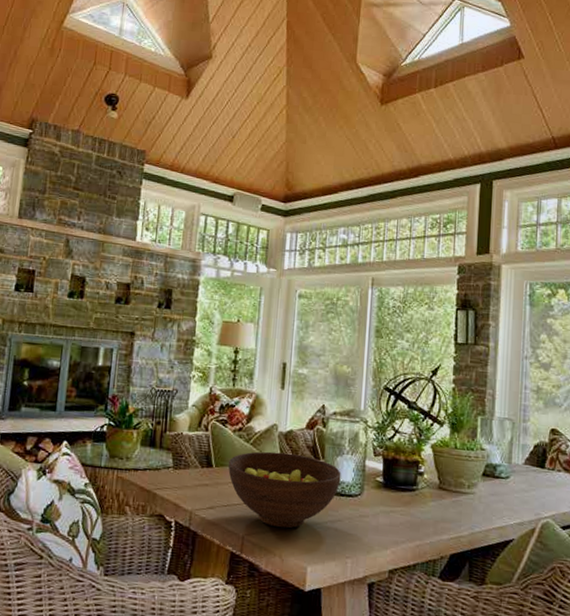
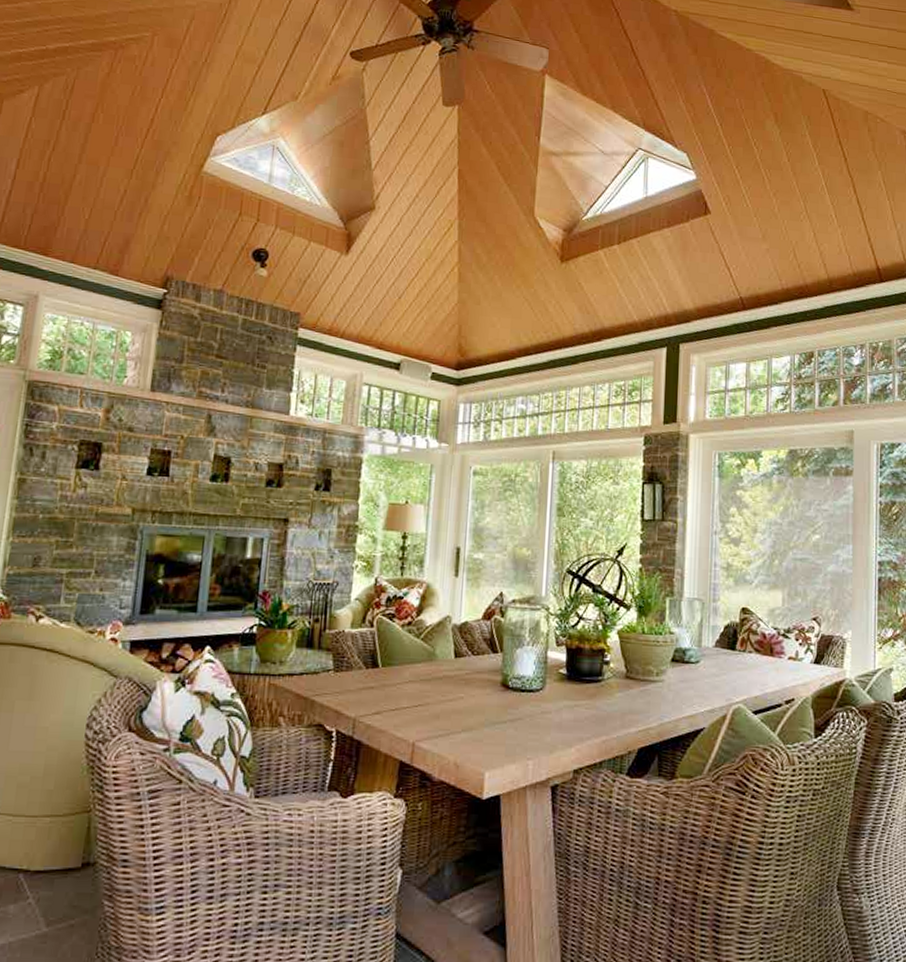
fruit bowl: present [228,451,341,529] -> none [396,646,521,731]

